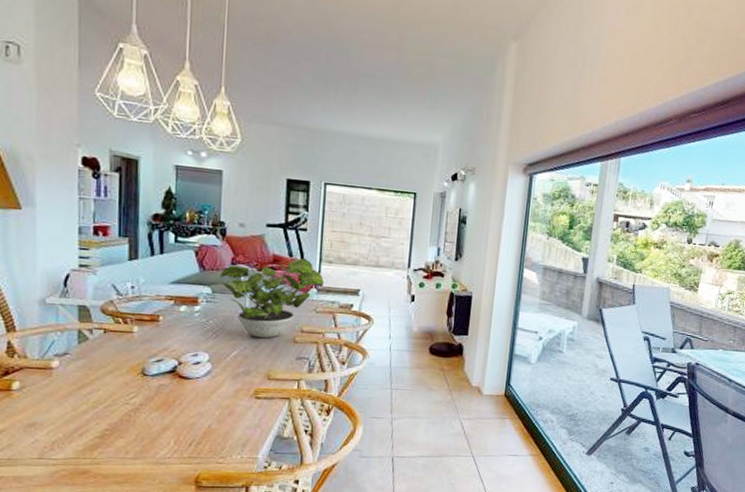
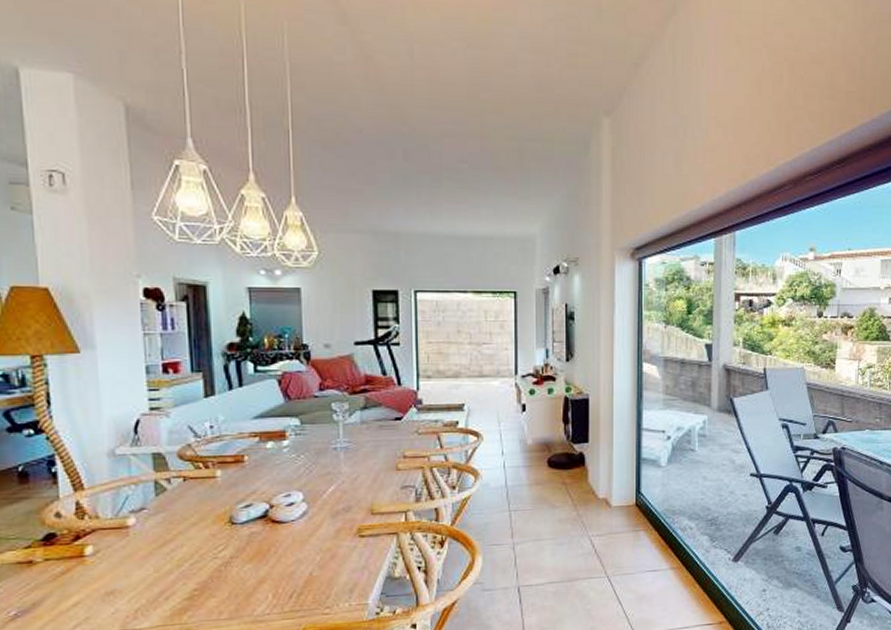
potted plant: present [219,258,324,339] -> none [307,376,423,469]

